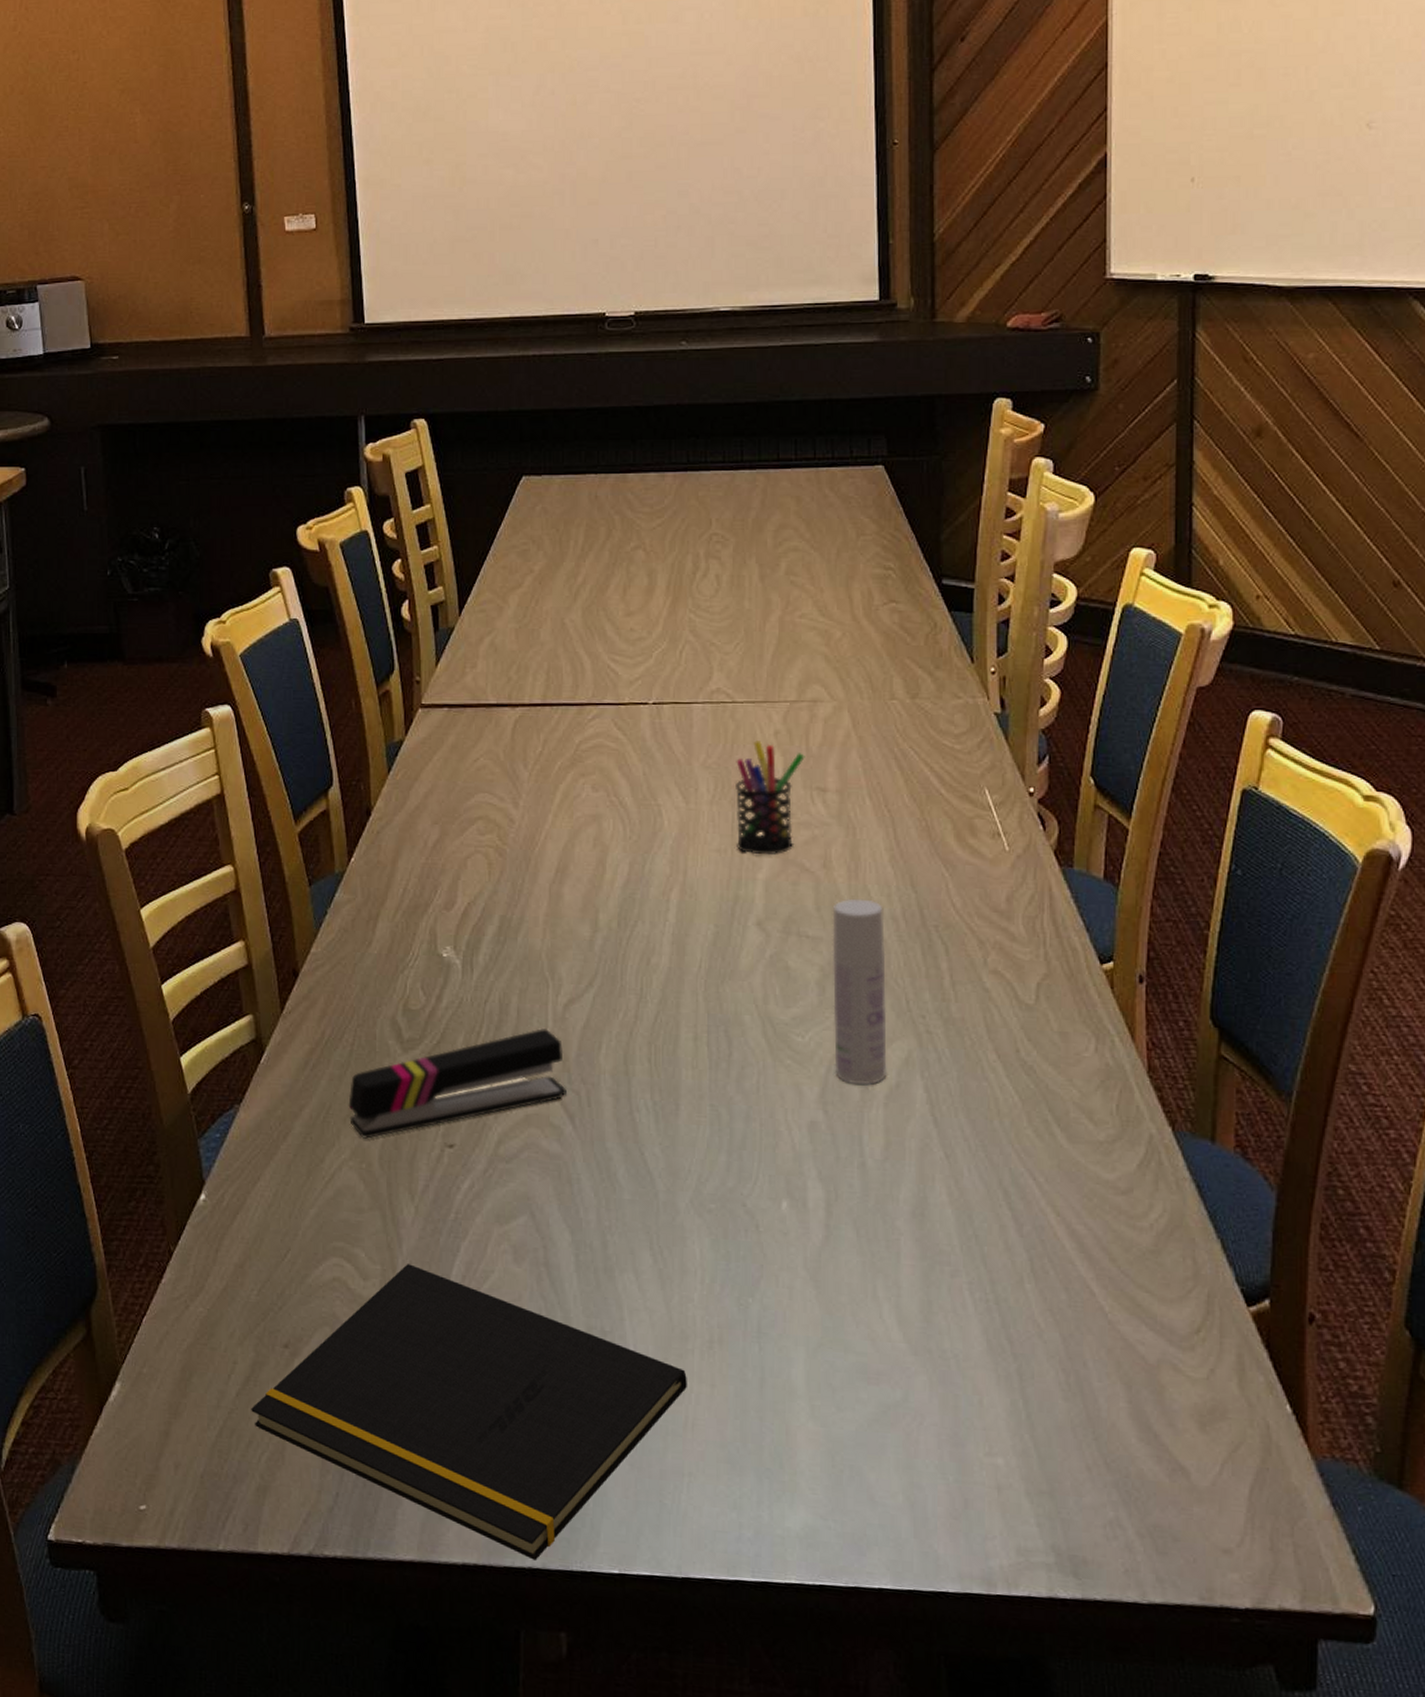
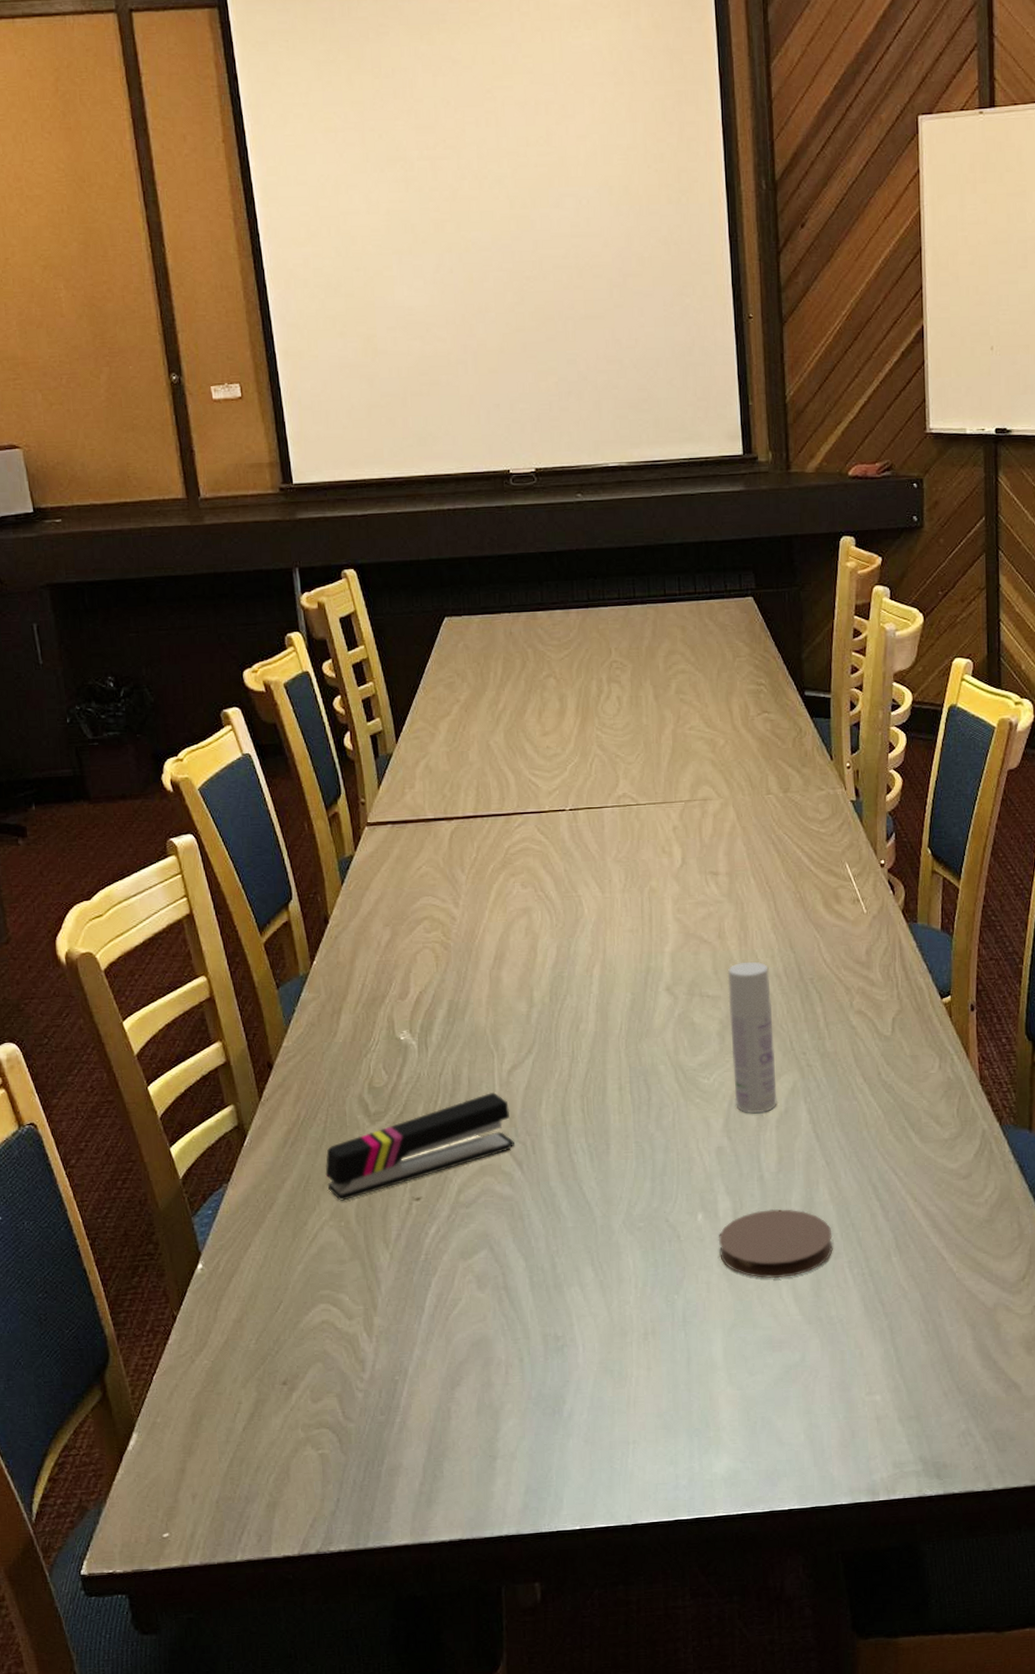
notepad: present [251,1264,687,1560] -> none [257,1301,628,1529]
pen holder: present [736,740,805,855] -> none [642,836,699,932]
coaster: none [805,1205,950,1294] -> present [718,1208,833,1278]

